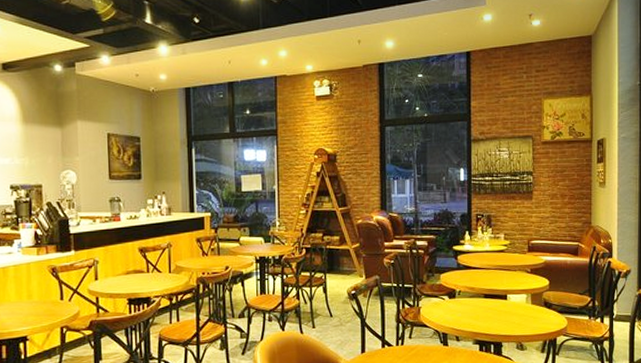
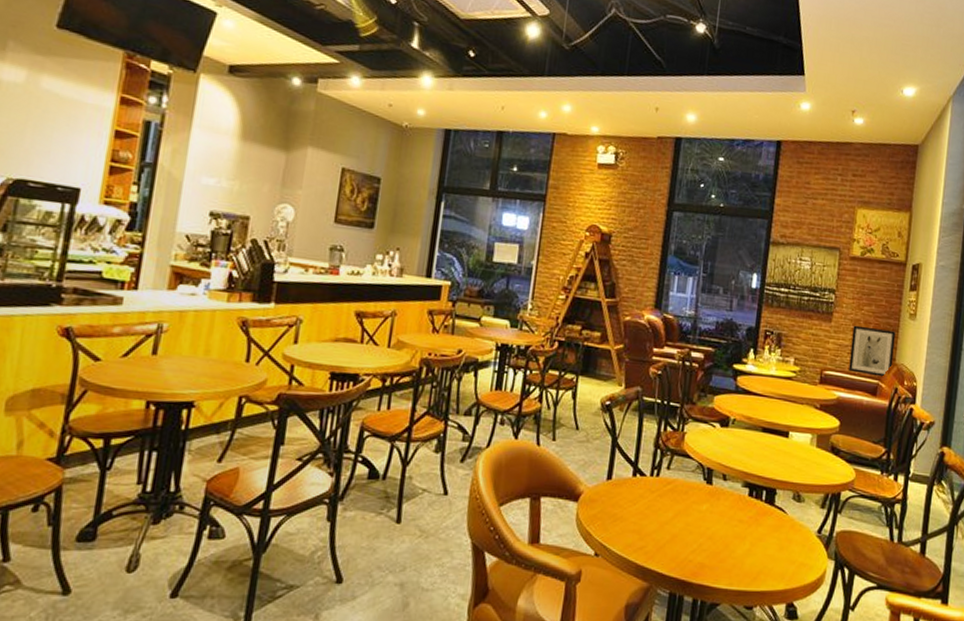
wall art: none [551,198,589,239] -> present [848,325,896,377]

